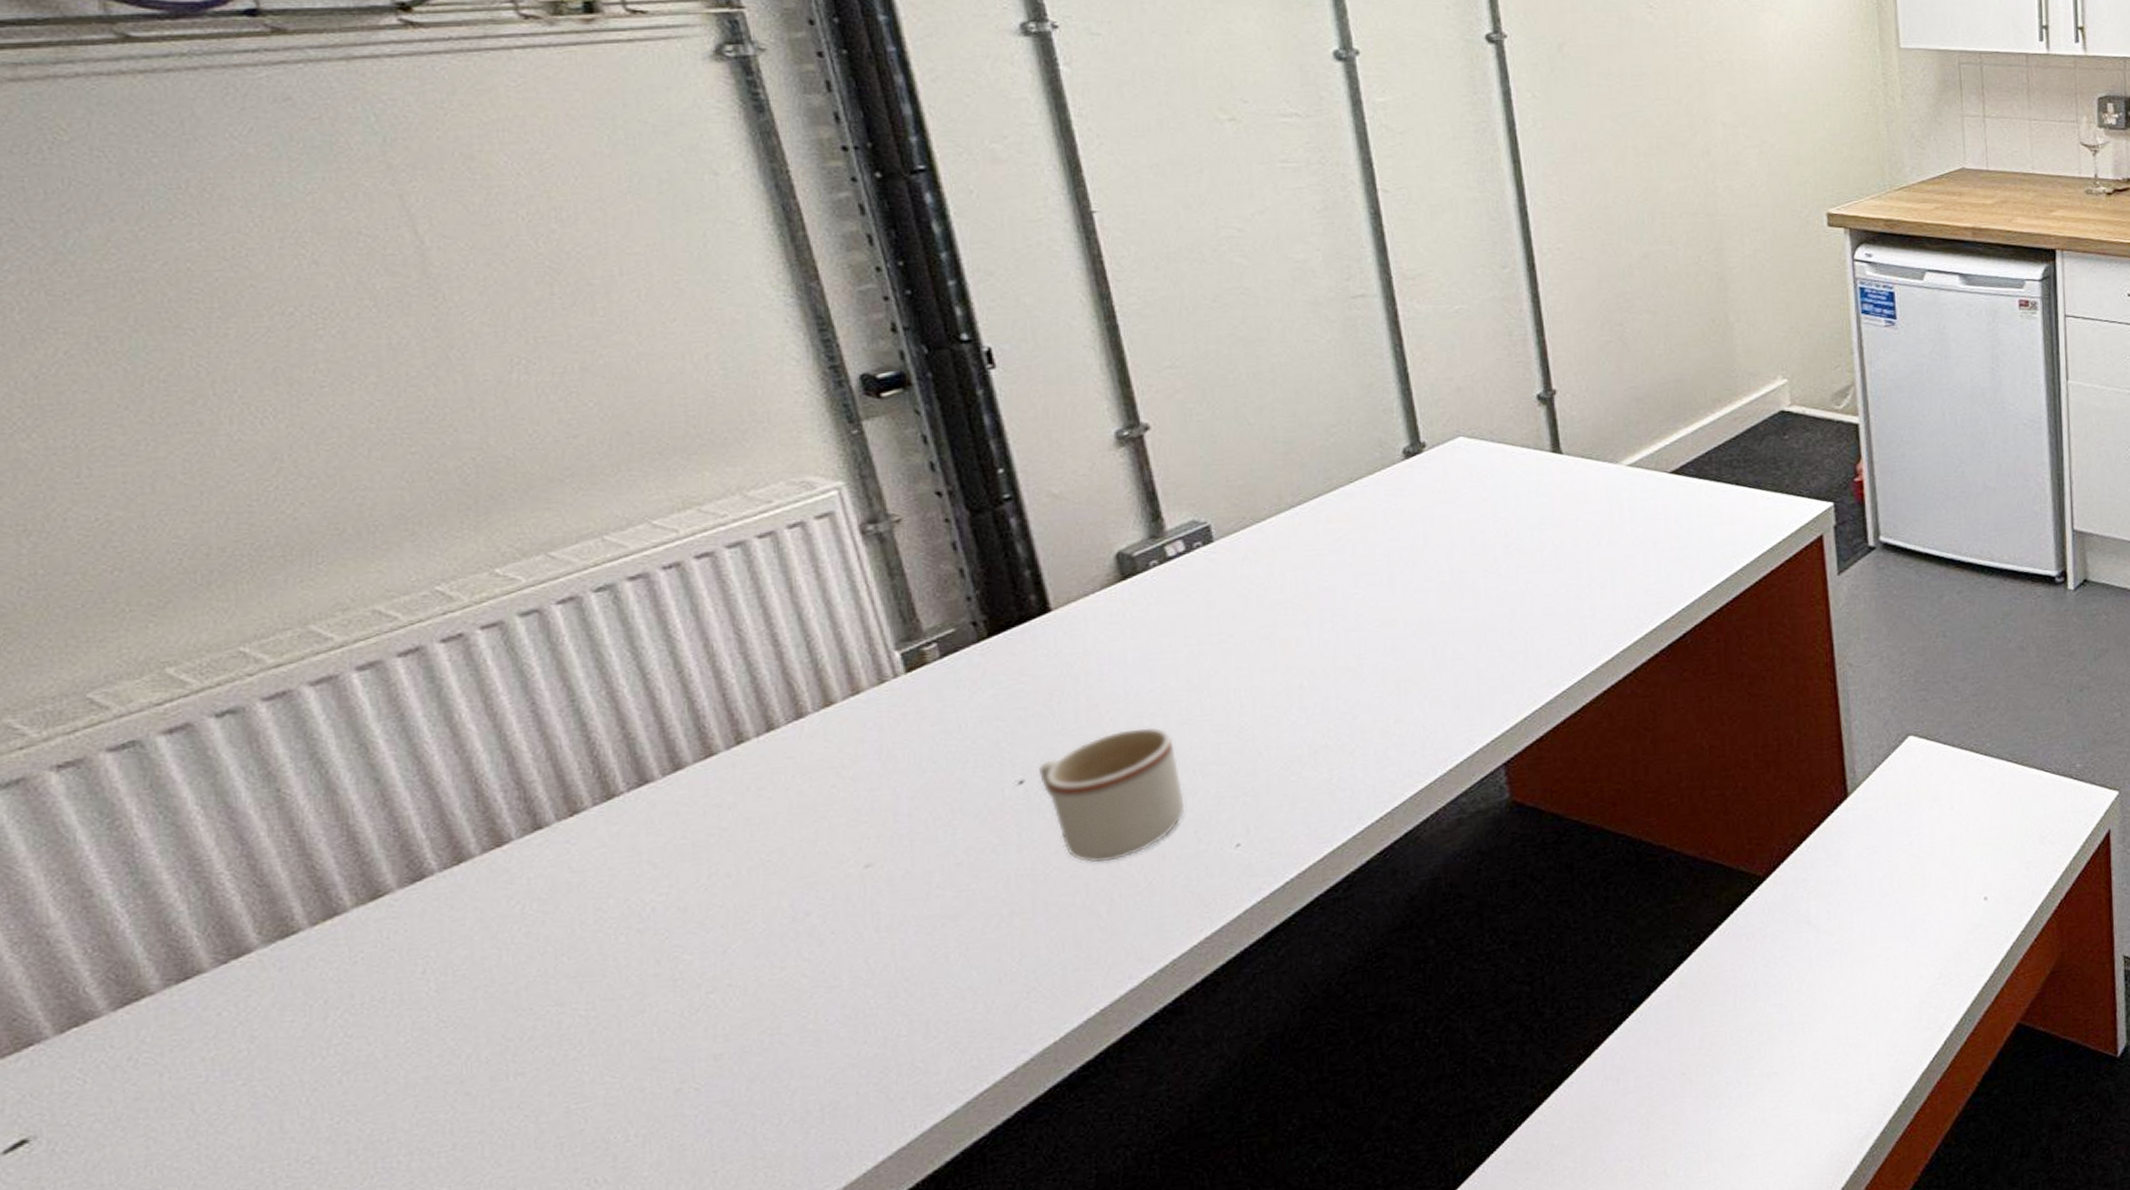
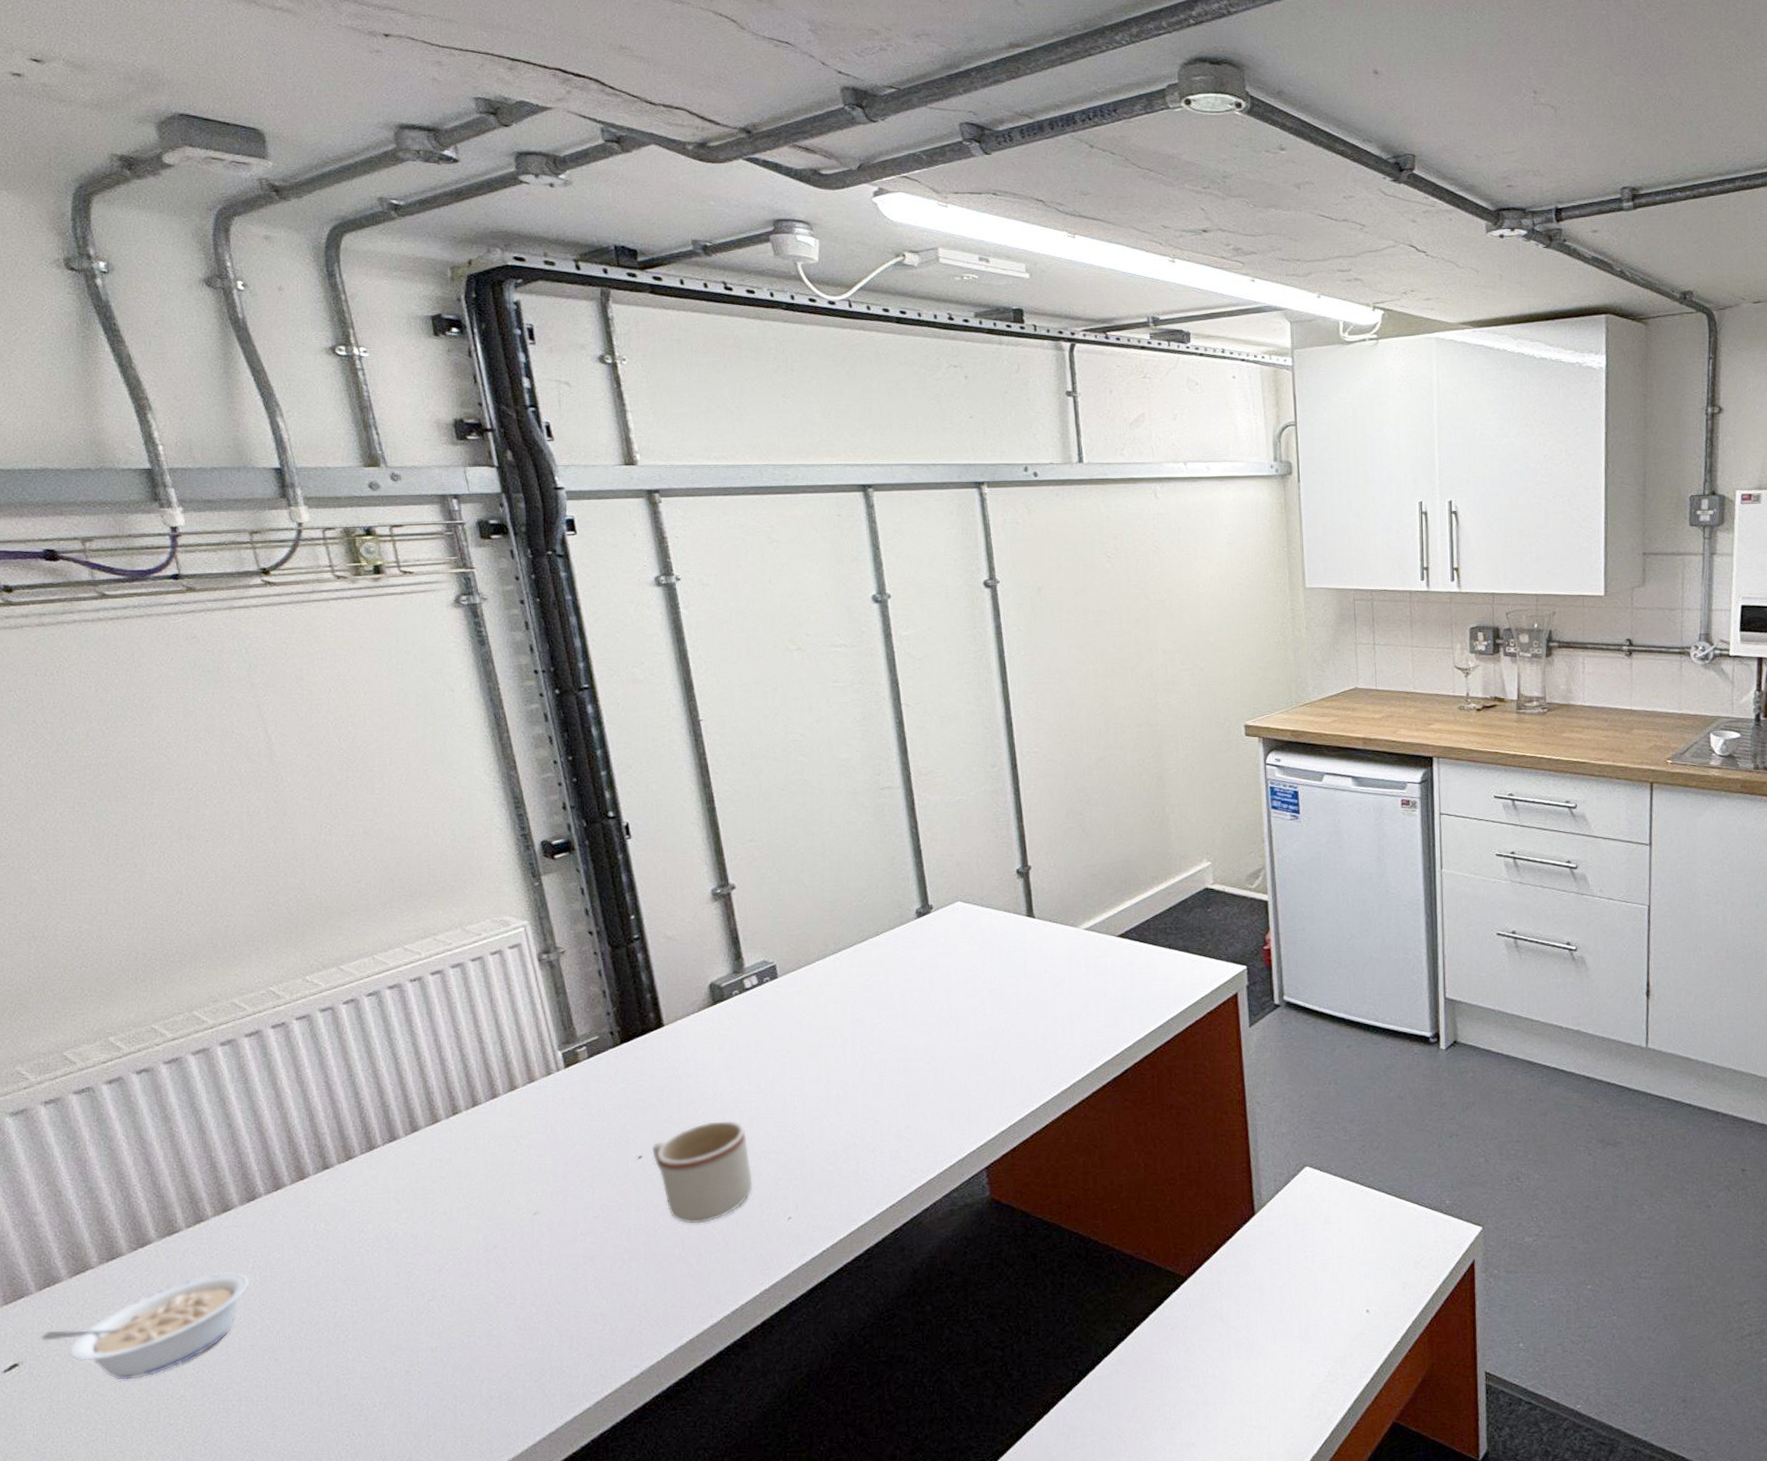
legume: none [66,981,420,1146] -> present [41,1272,250,1380]

